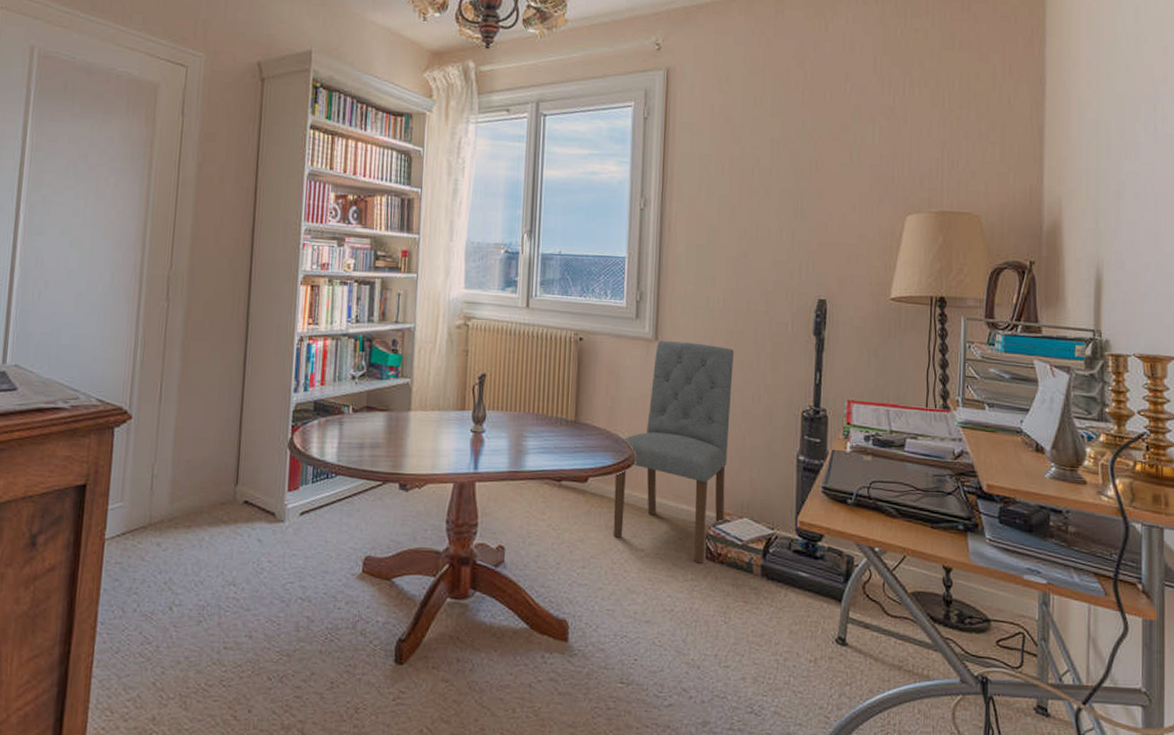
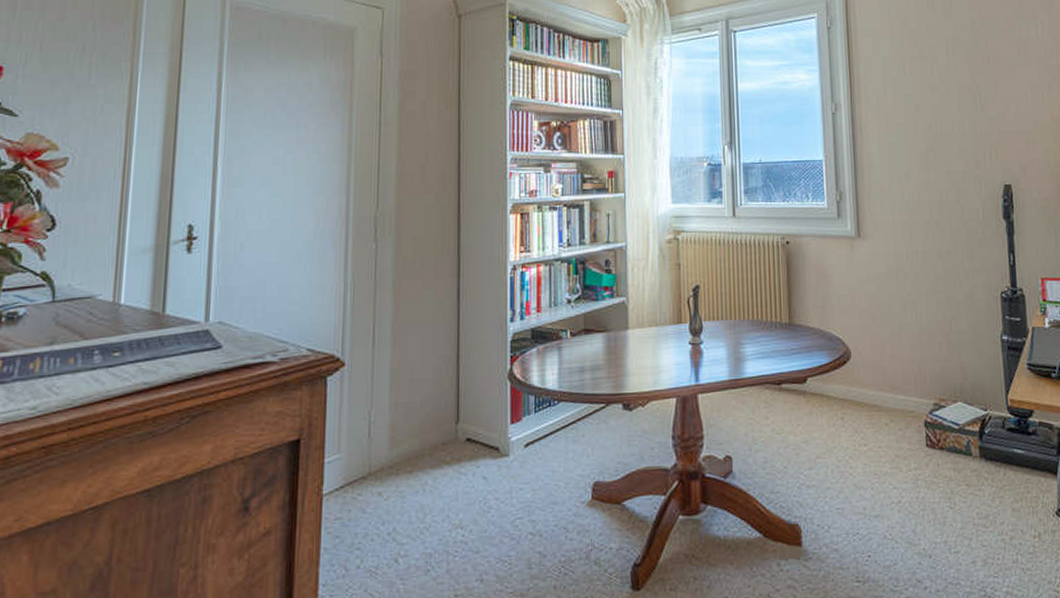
dining chair: present [613,341,734,564] -> none [832,236,941,452]

